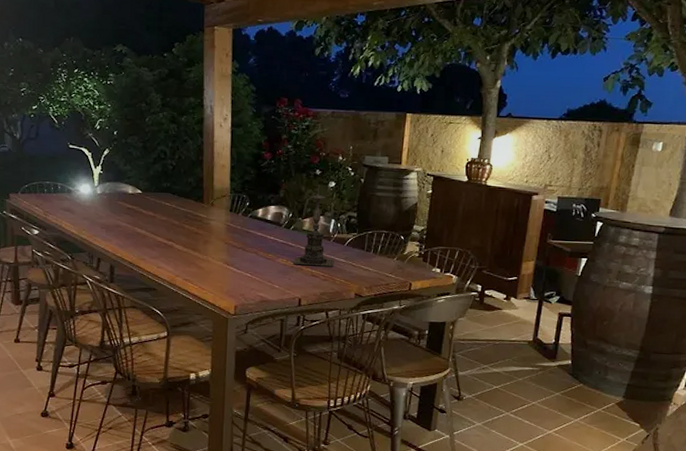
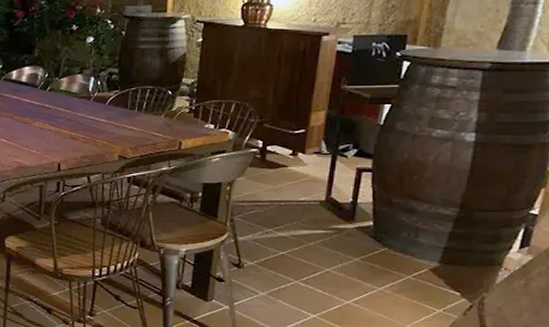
candle holder: present [293,185,334,267] -> none [50,41,95,128]

